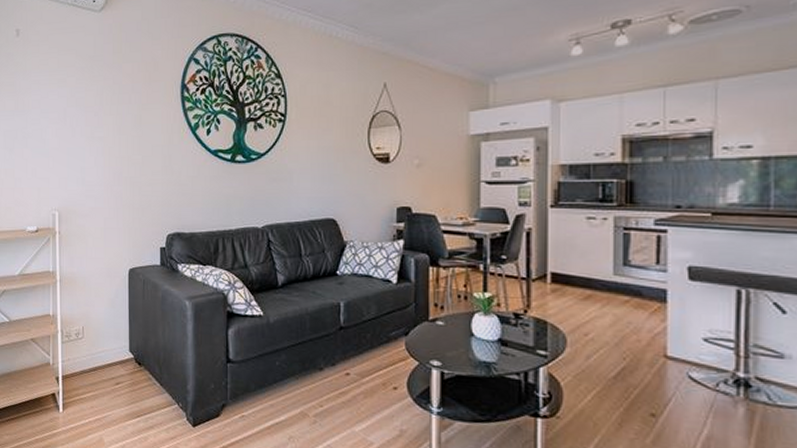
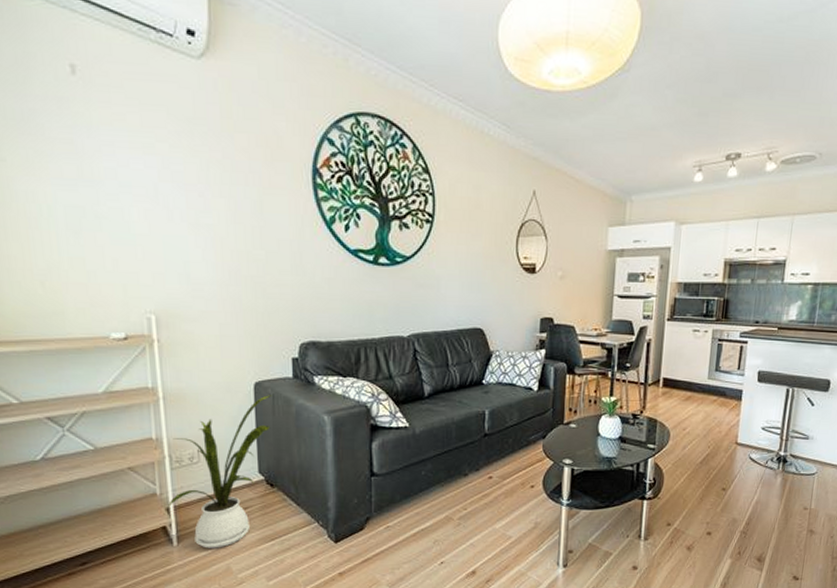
house plant: none [57,280,143,419] -> present [167,395,273,549]

